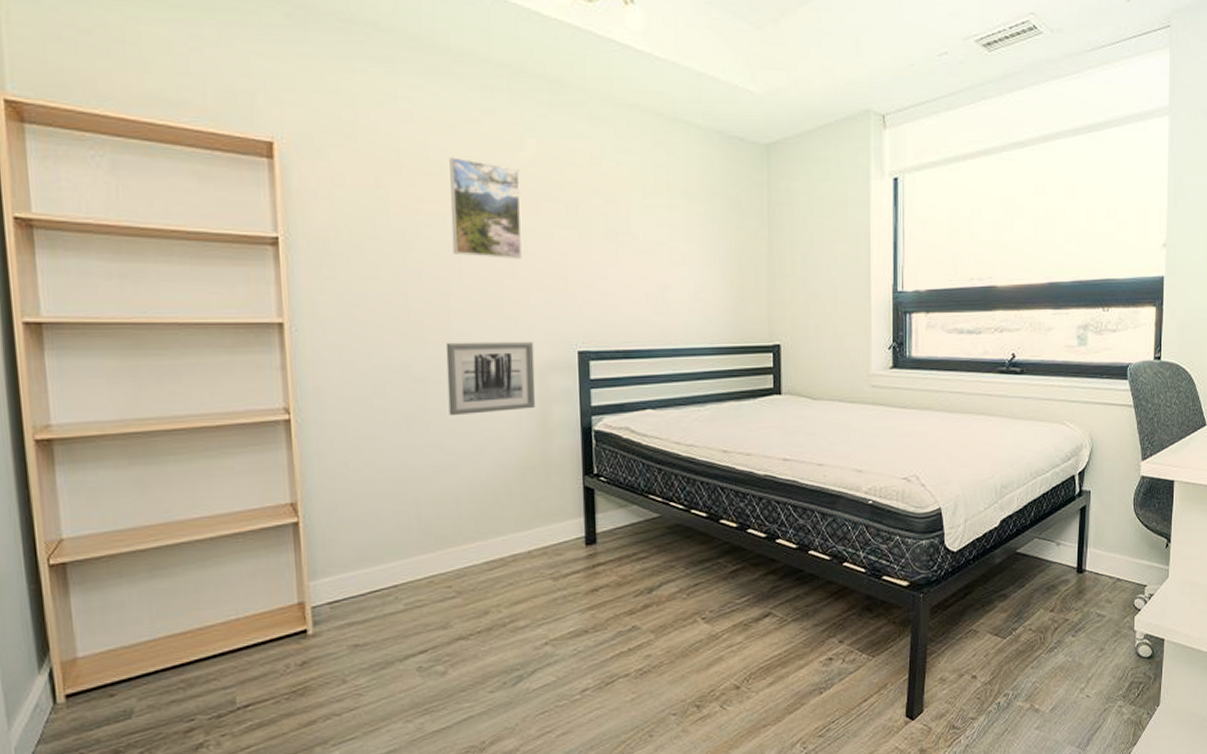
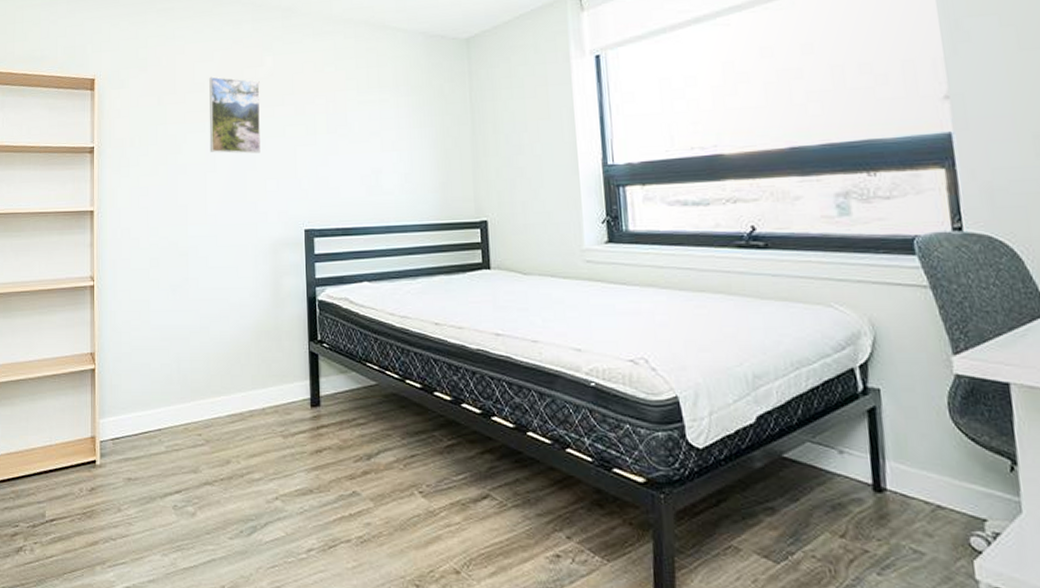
wall art: present [445,341,536,415] -> none [202,221,270,284]

